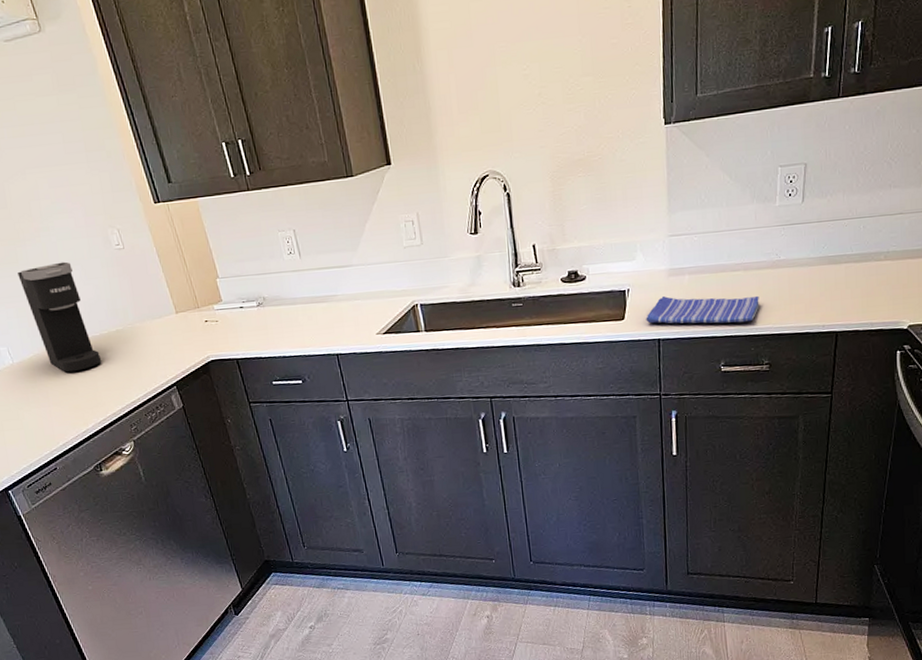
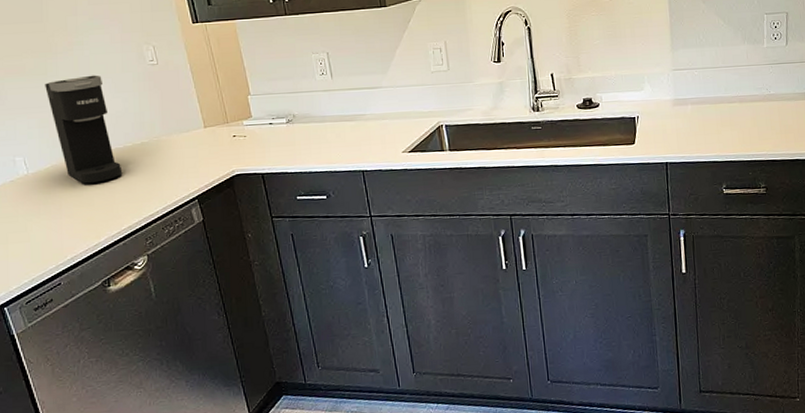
dish towel: present [646,295,760,324] -> none [654,124,755,150]

